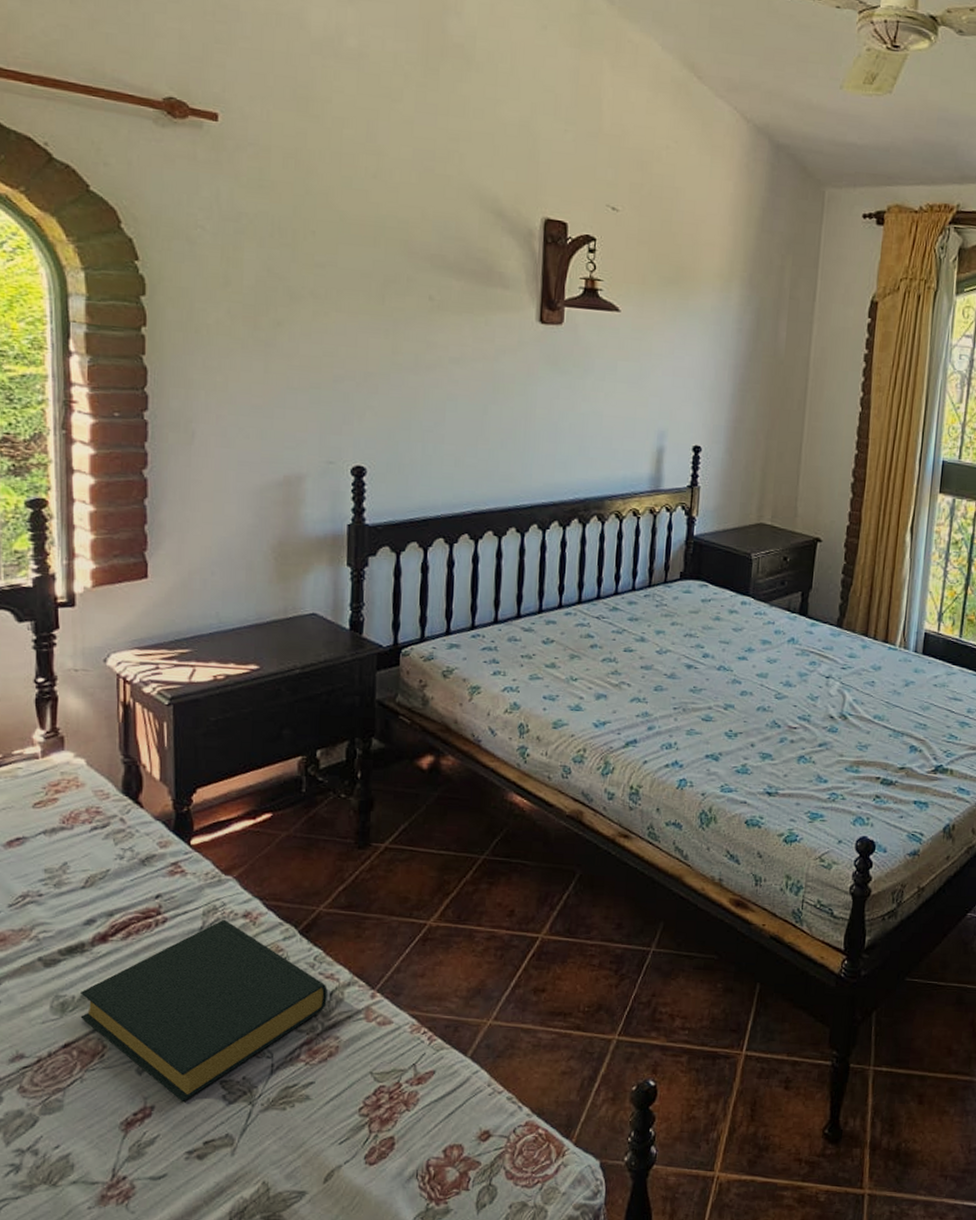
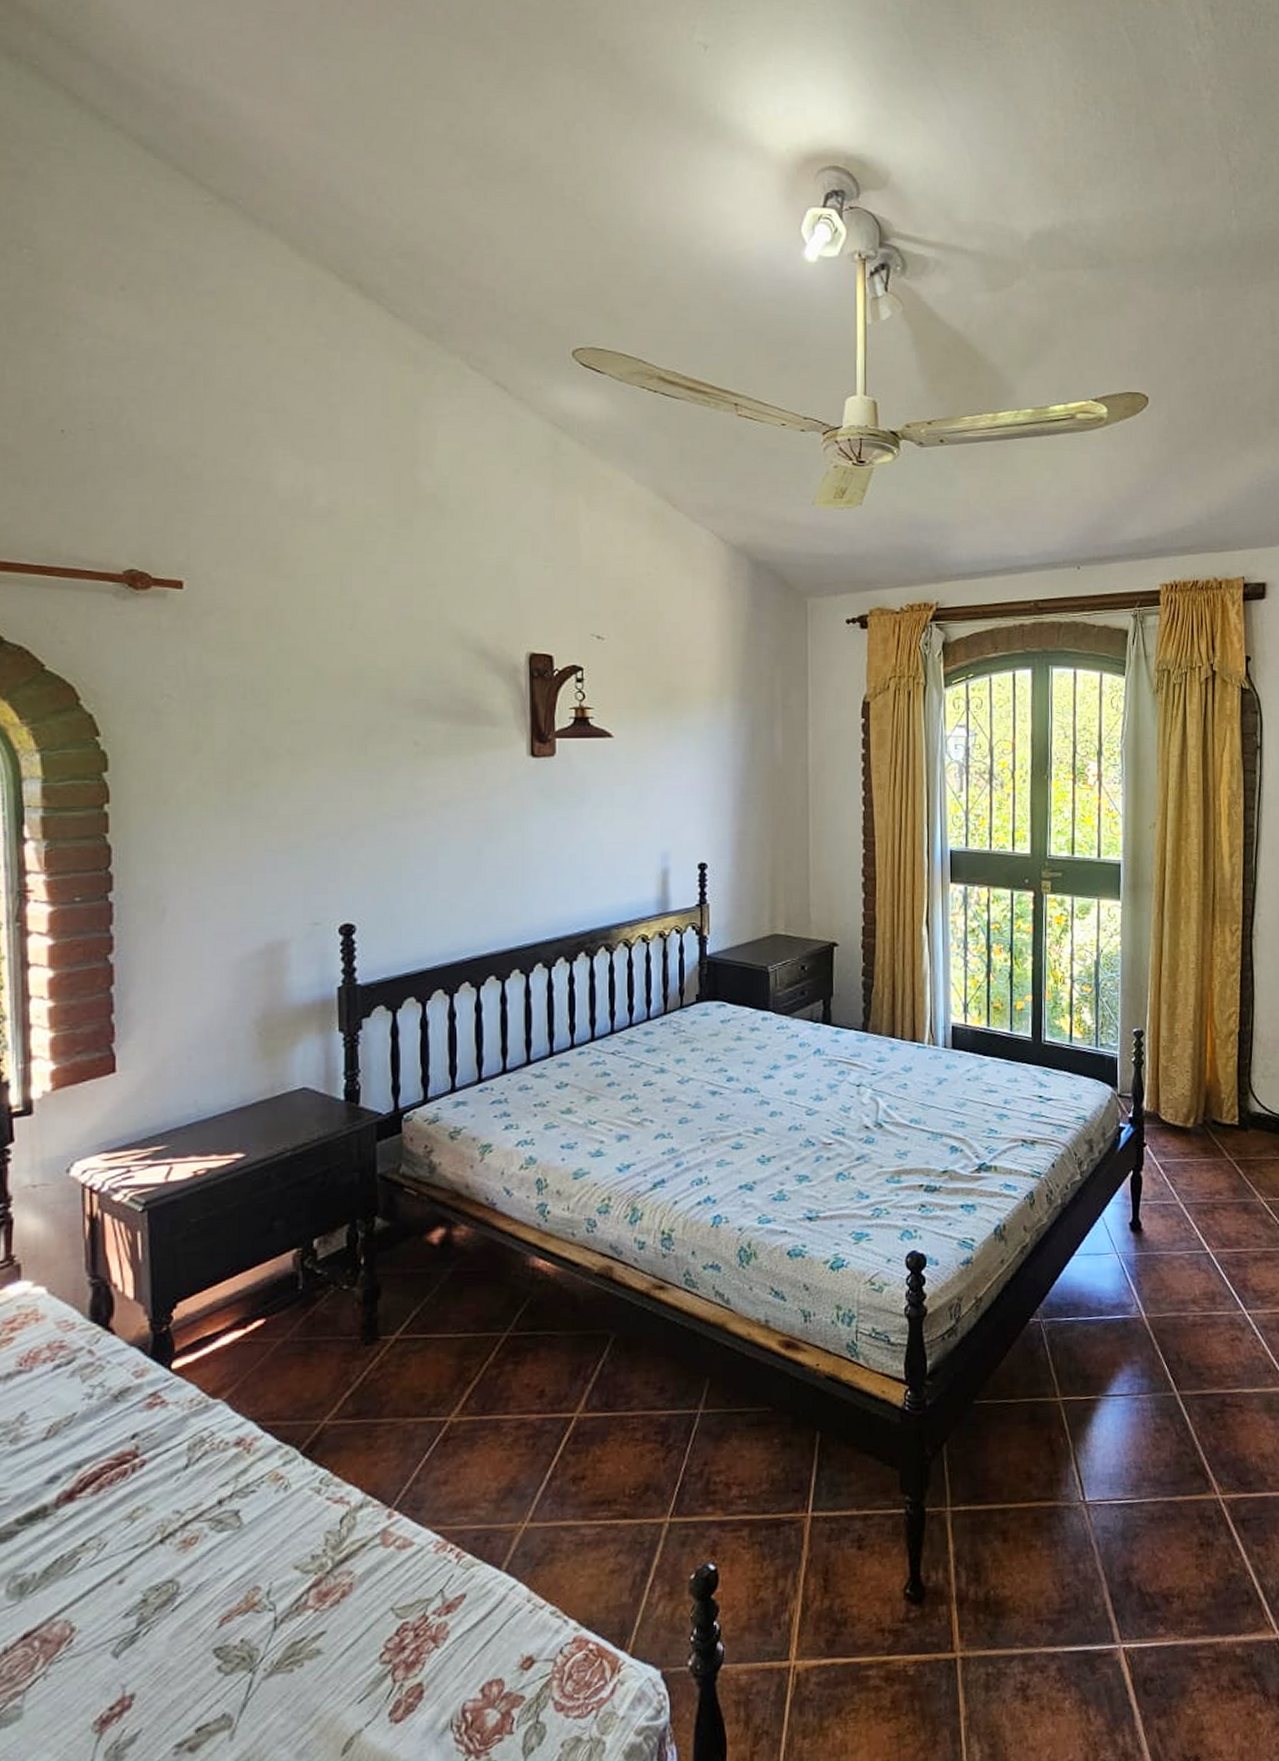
hardback book: present [79,919,328,1101] -> none [41,1451,337,1683]

